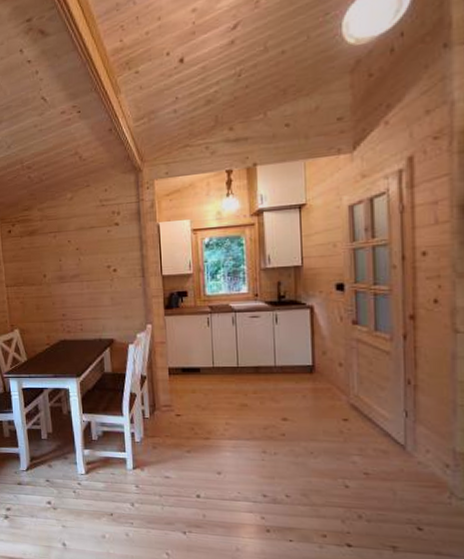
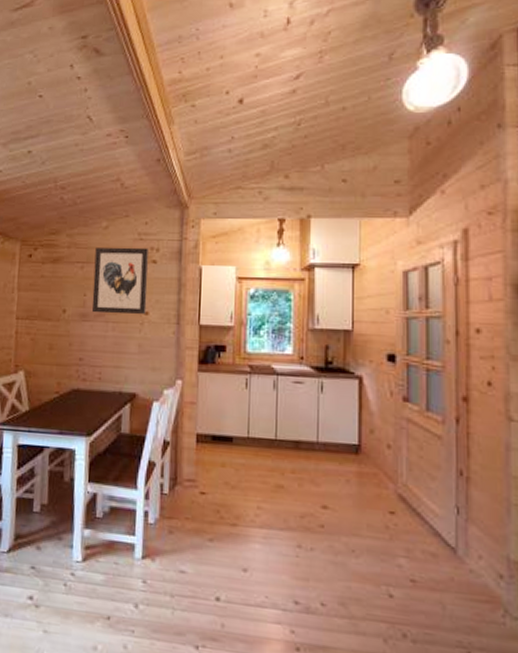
wall art: none [64,212,115,275] -> present [91,247,148,315]

